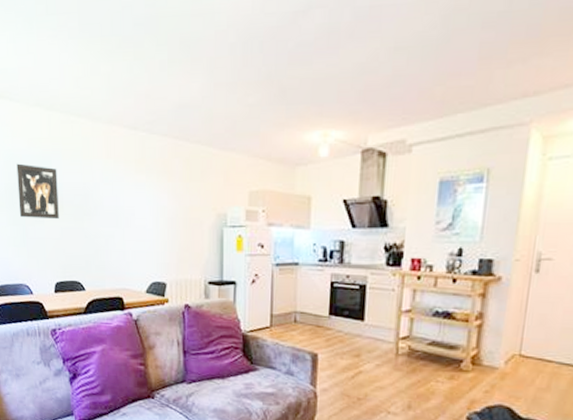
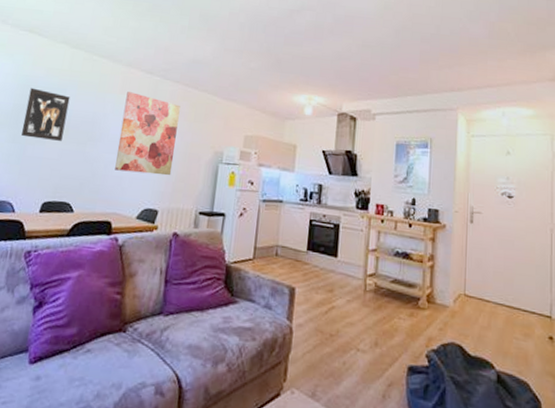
wall art: none [113,155,174,246] -> present [115,92,180,176]

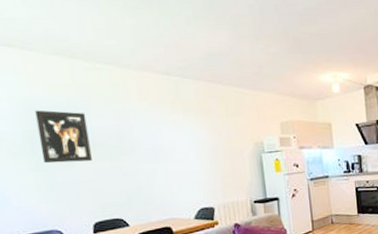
wall art: present [115,92,180,176] -> none [147,97,218,179]

